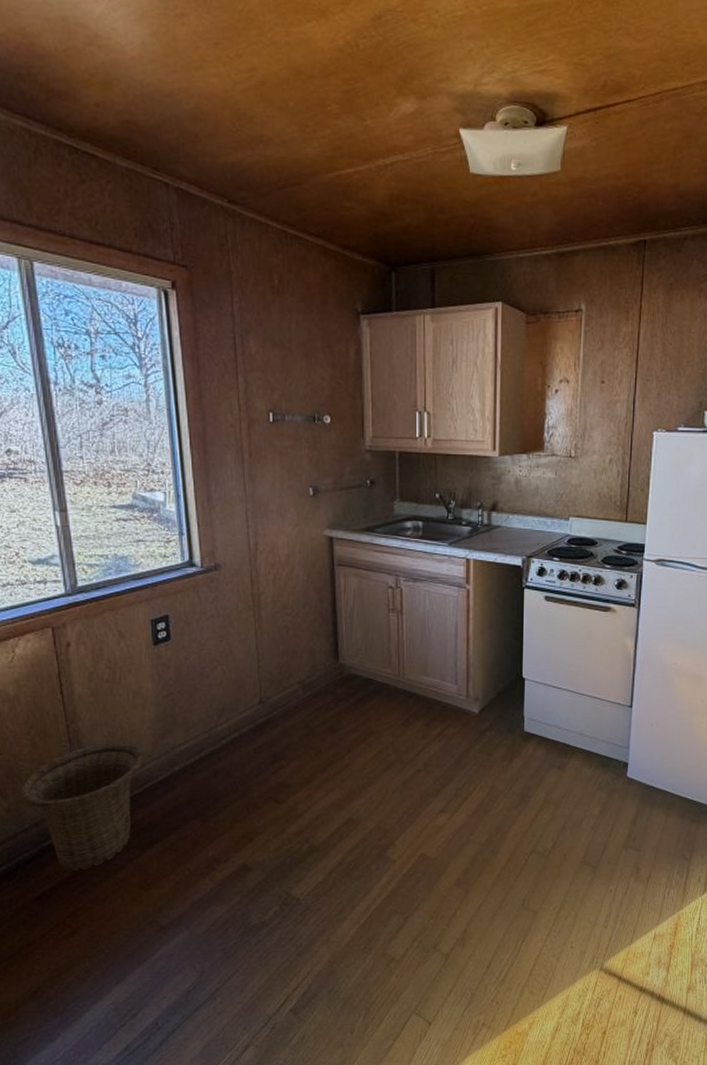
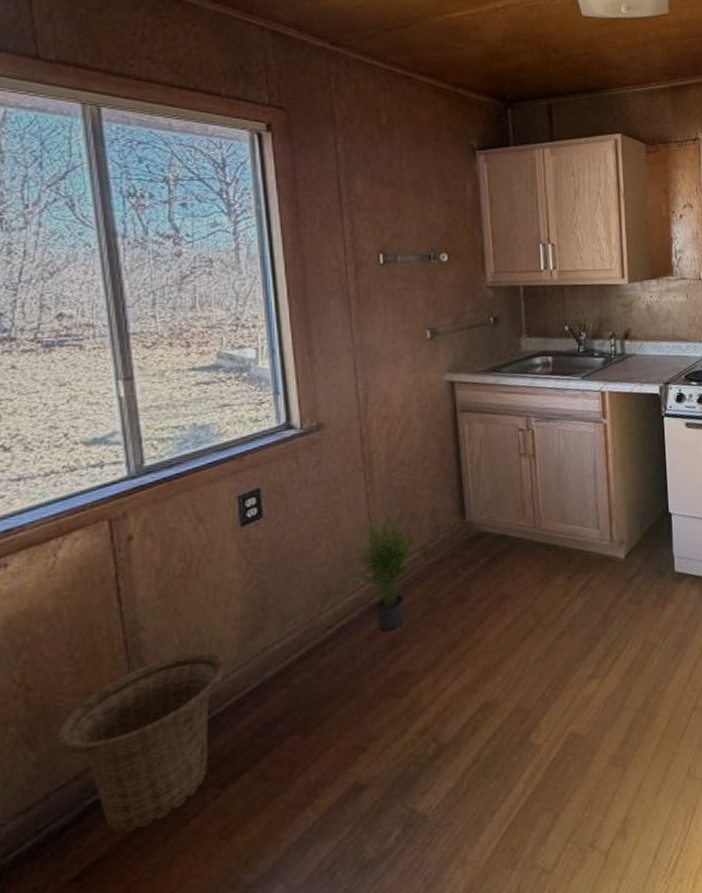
potted plant: none [233,644,302,747] -> present [341,506,423,632]

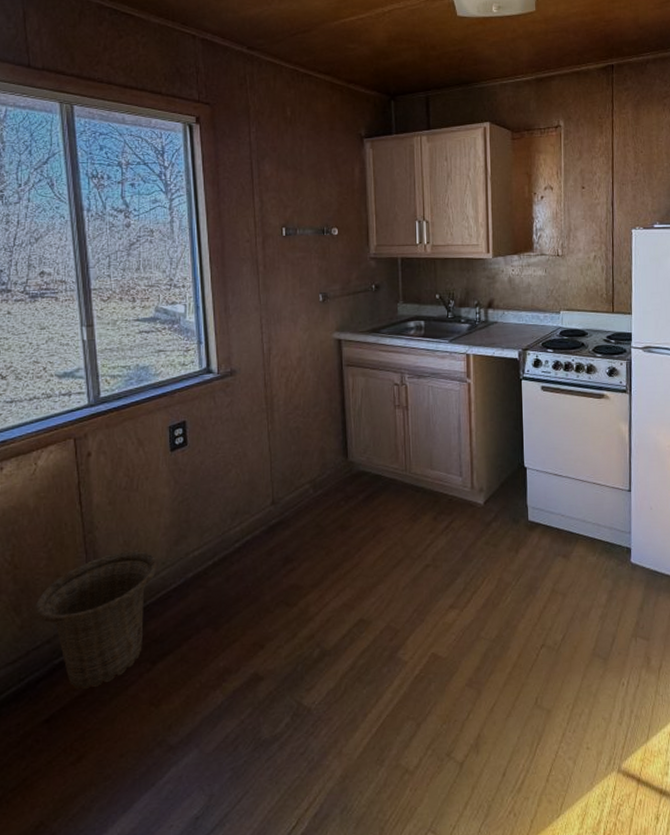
potted plant: present [341,506,423,632] -> none [247,444,313,549]

